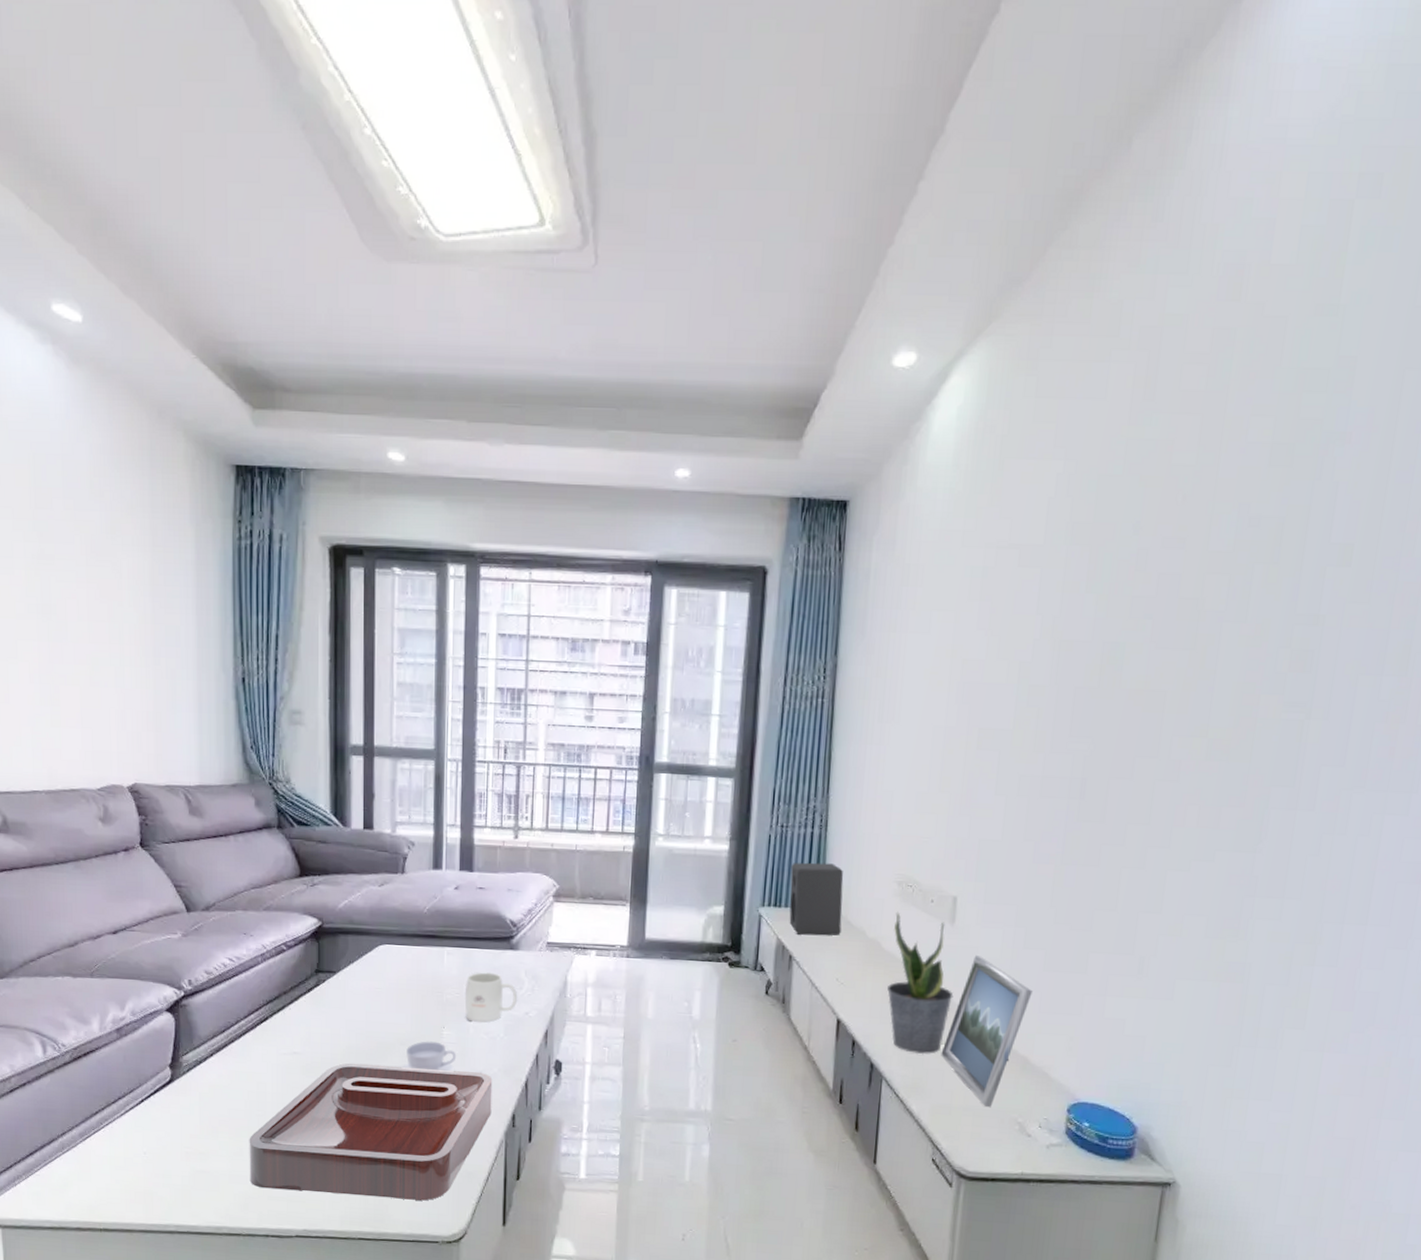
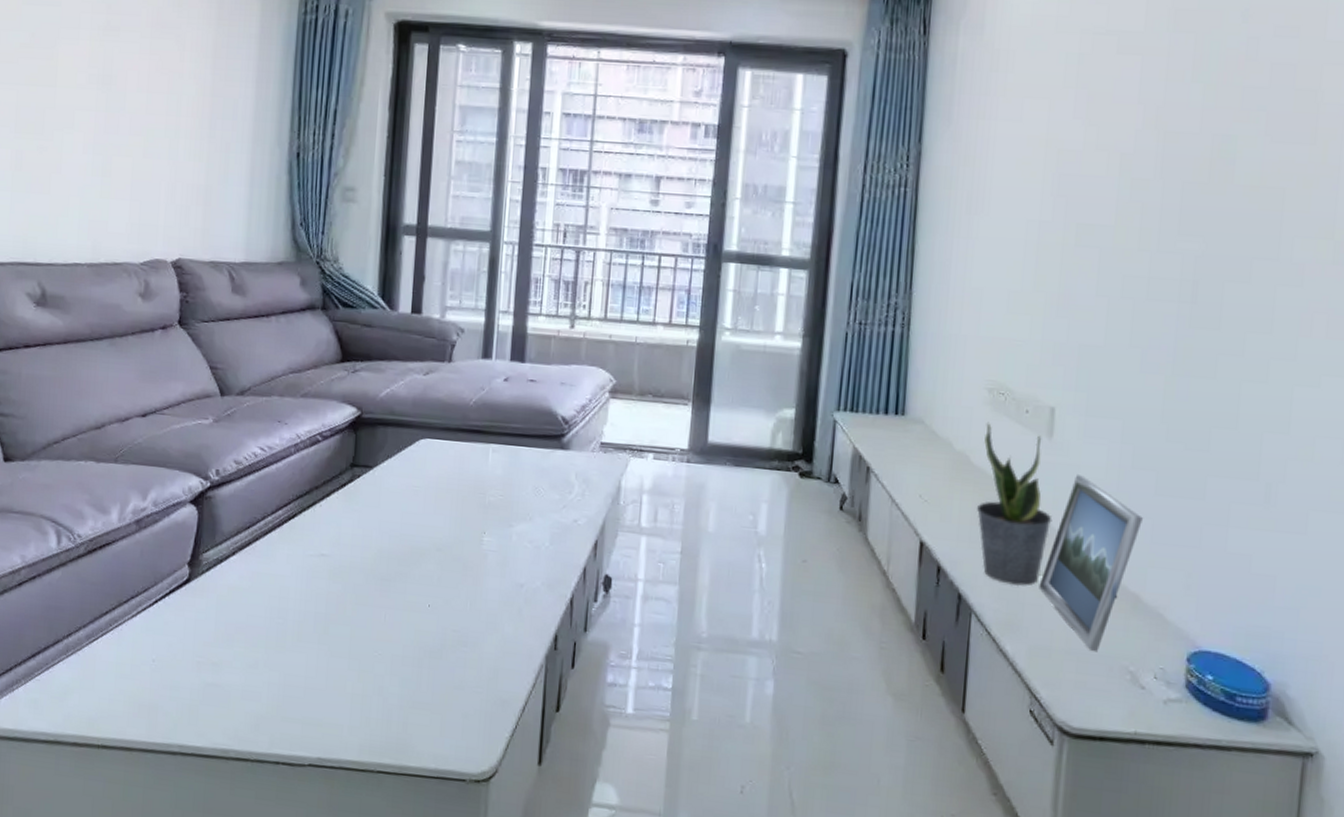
decorative tray: present [249,1062,493,1201] -> none [263,568,535,731]
teacup: present [401,1041,457,1071] -> none [436,547,497,583]
mug: present [464,972,518,1024] -> none [508,473,567,531]
speaker: present [789,862,844,936] -> none [867,364,928,447]

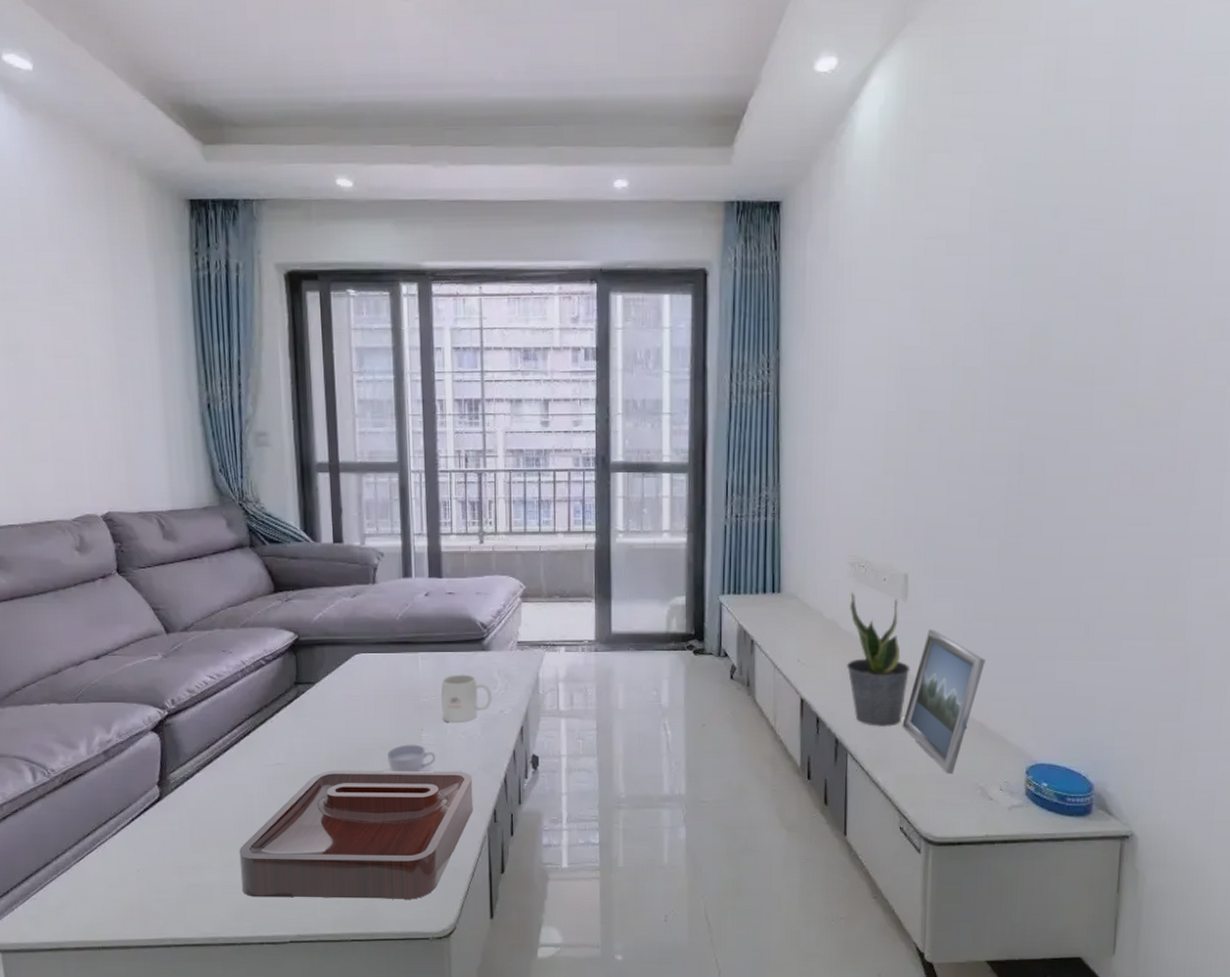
decorative tray: none [263,568,535,731] -> present [239,770,473,899]
teacup: none [436,547,497,583] -> present [383,744,436,772]
mug: none [508,473,567,531] -> present [440,674,492,724]

